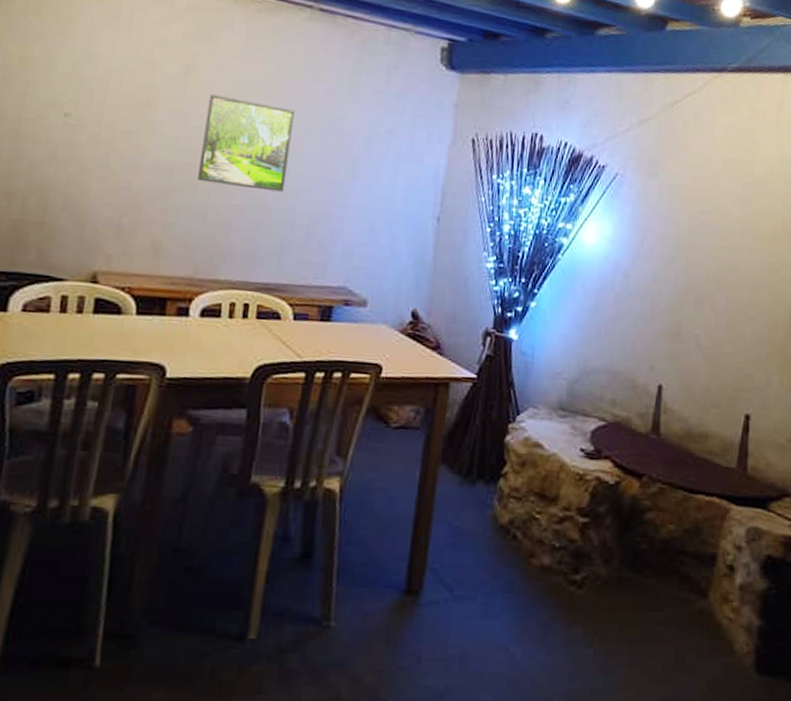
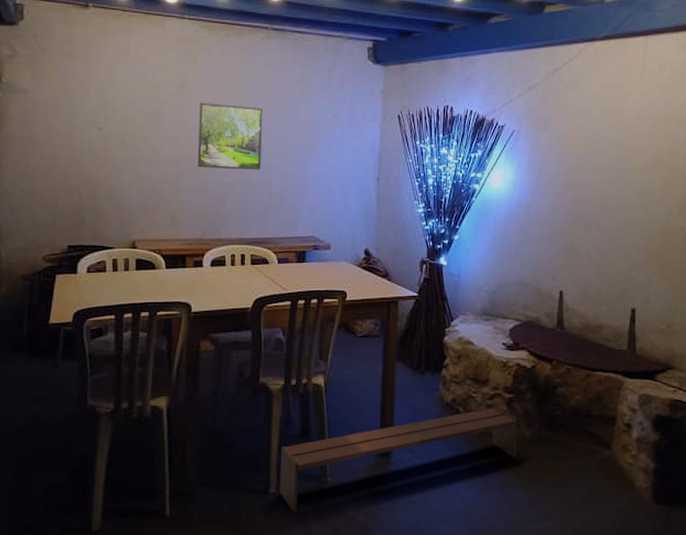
bench: none [261,533,592,669] -> present [280,406,518,513]

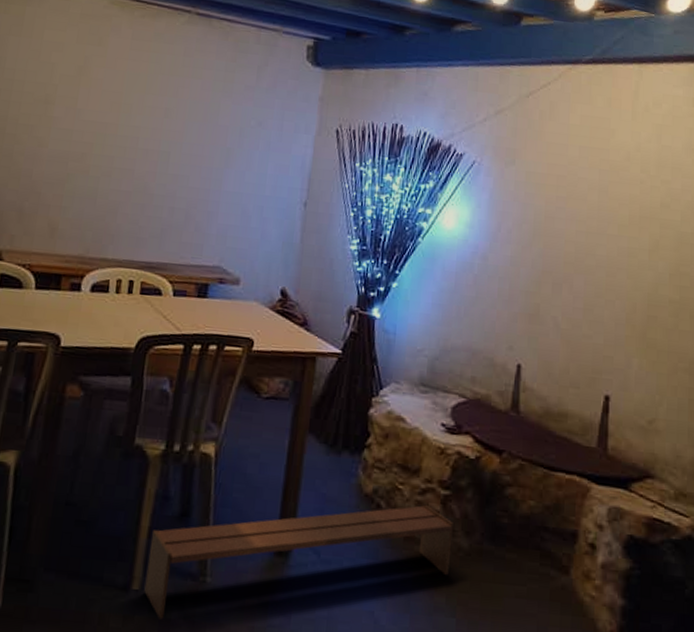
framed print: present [198,103,263,170] -> none [89,92,175,179]

